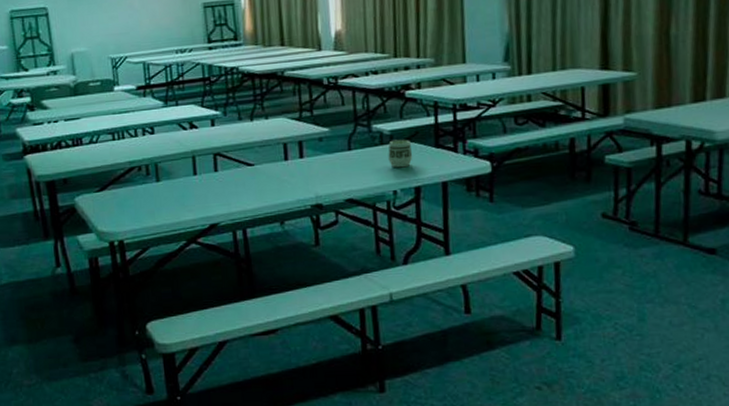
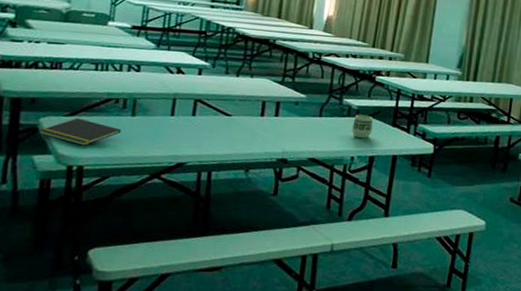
notepad: none [76,192,150,220] -> present [38,118,121,146]

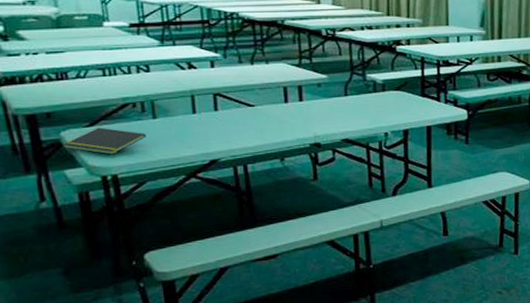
cup: present [352,114,373,139] -> none [380,88,402,113]

